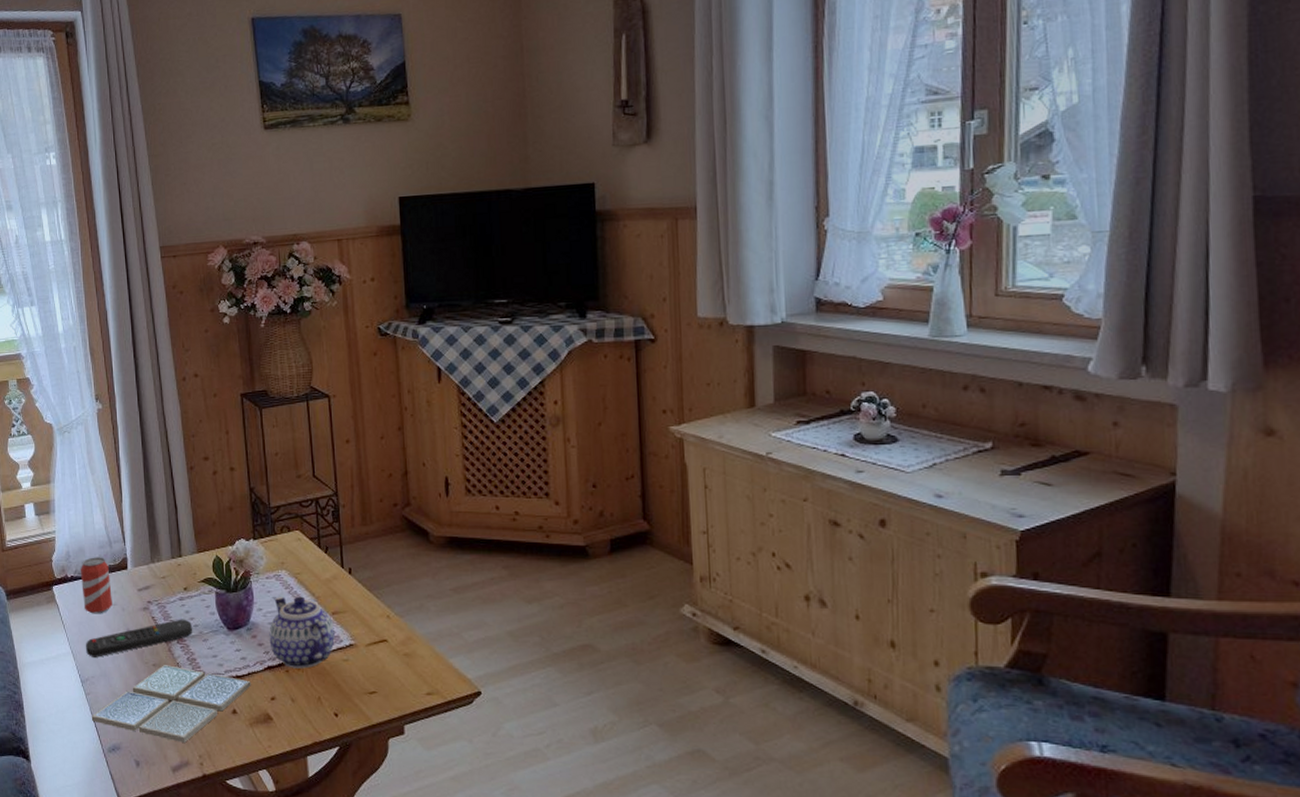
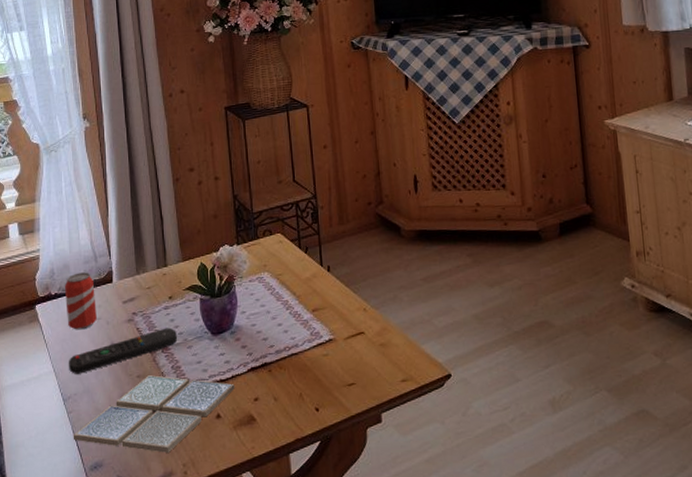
teapot: present [269,596,335,669] -> none [252,296,315,368]

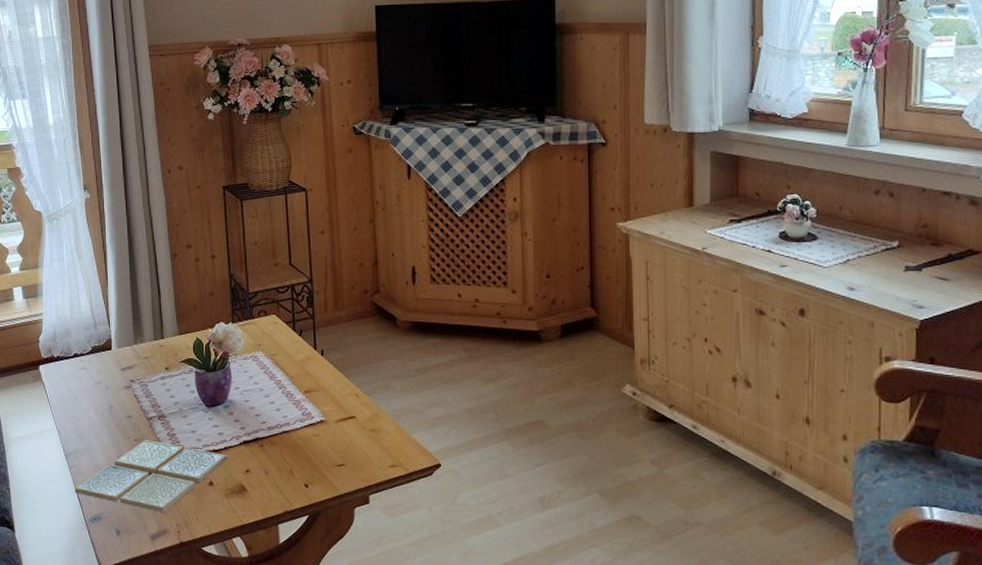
beverage can: present [64,272,97,330] -> none [66,338,97,392]
remote control: present [68,327,177,374] -> none [69,397,172,433]

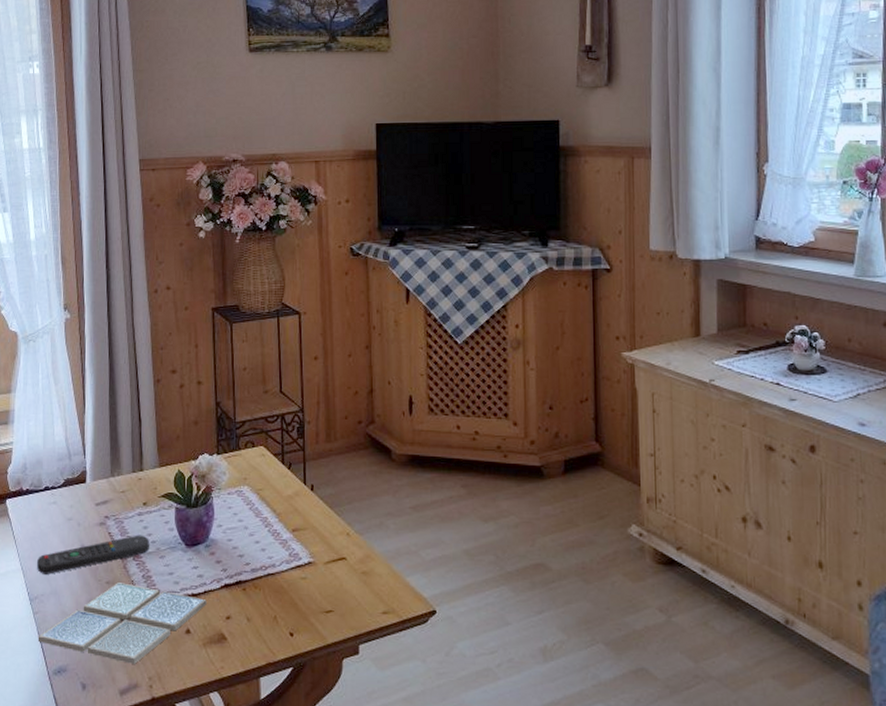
remote control: none [69,397,172,433] -> present [36,535,149,575]

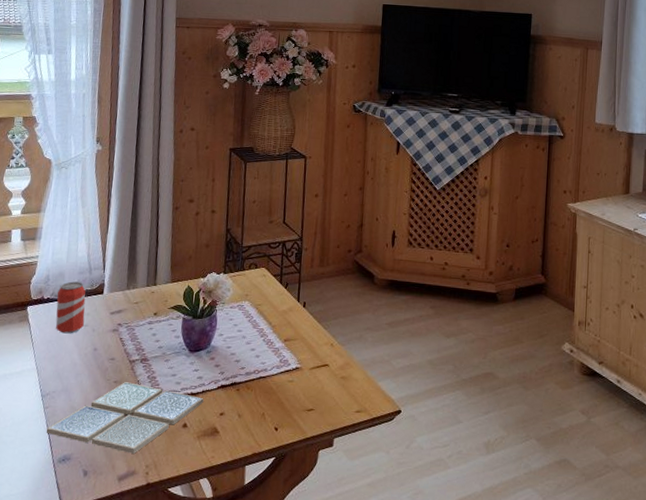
beverage can: none [36,470,68,529] -> present [55,281,86,334]
remote control: present [36,535,149,575] -> none [51,340,157,374]

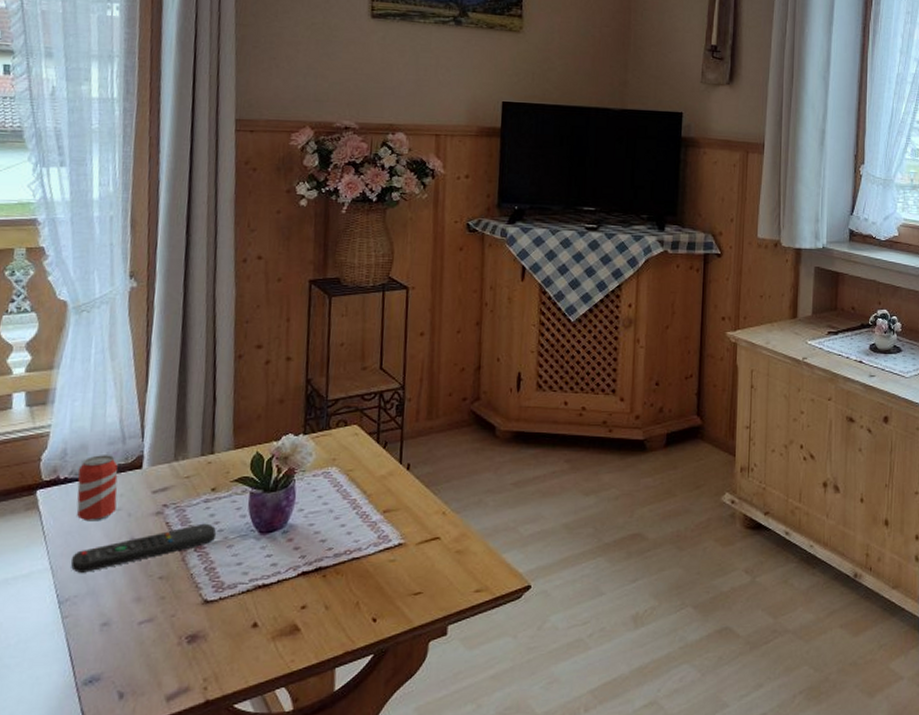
drink coaster: present [46,382,204,454] -> none [65,577,280,666]
remote control: none [51,340,157,374] -> present [70,523,216,573]

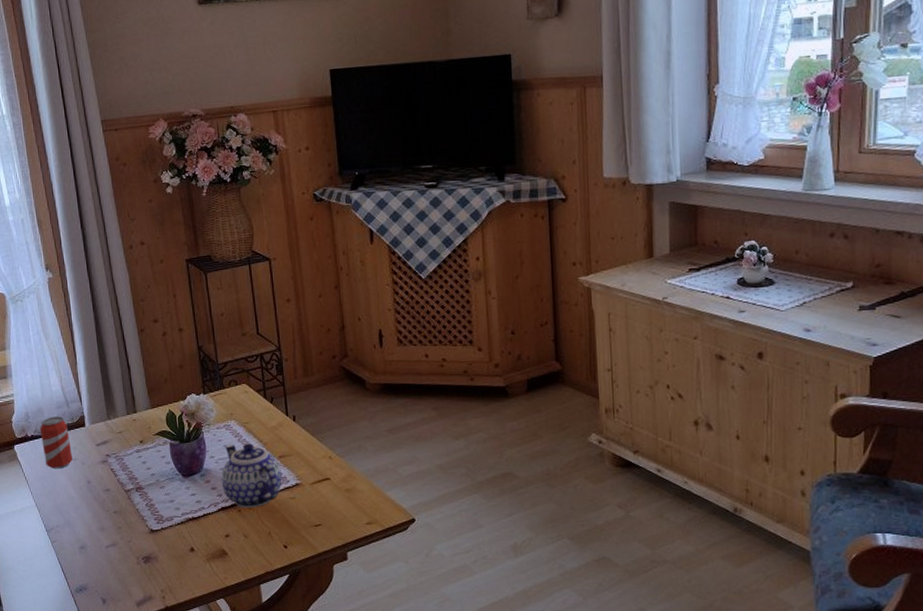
remote control: present [70,523,216,573] -> none [48,469,150,508]
teapot: none [307,494,384,572] -> present [221,443,282,508]

